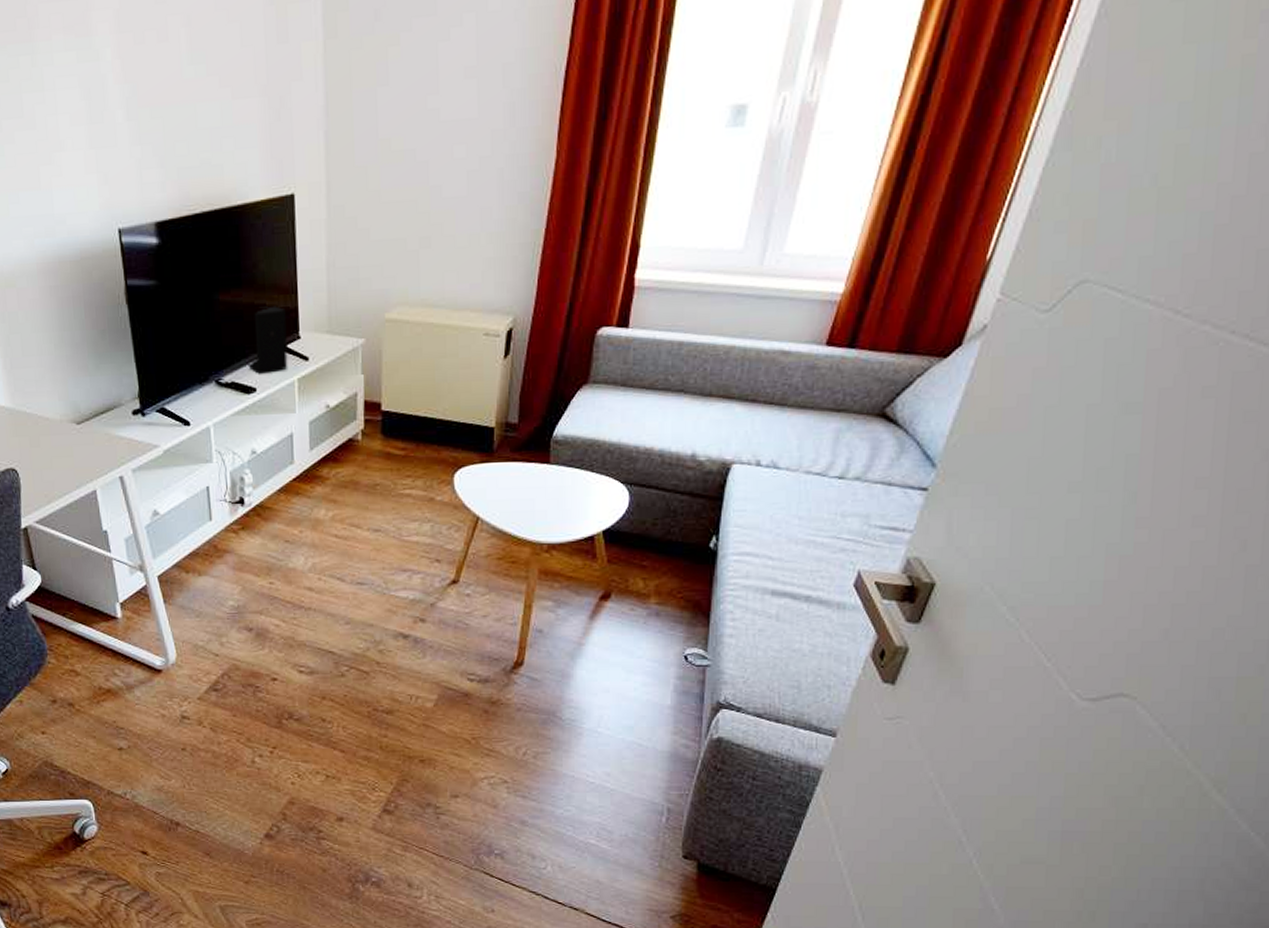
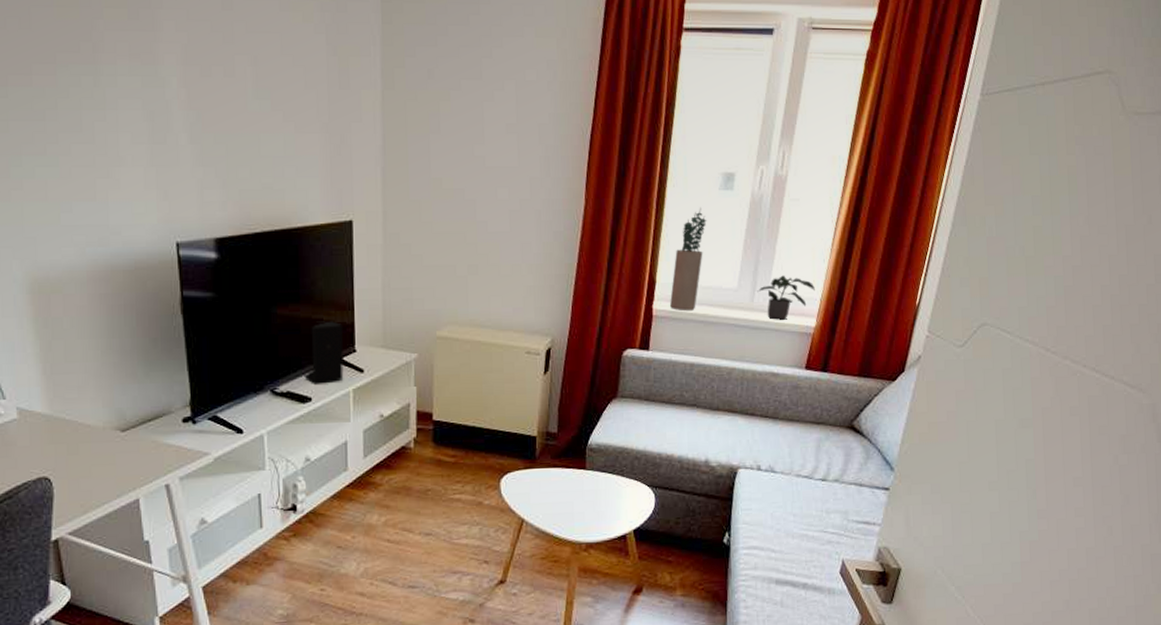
vase: none [655,150,708,281] -> present [669,207,707,312]
potted plant: none [768,230,846,288] -> present [757,275,815,321]

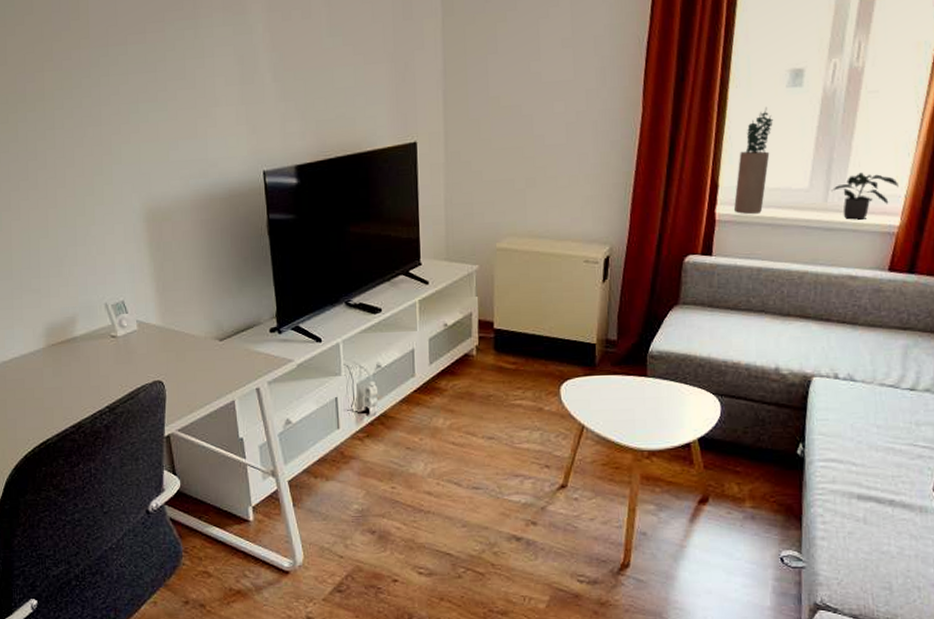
speaker: present [304,321,344,384] -> none [374,237,410,296]

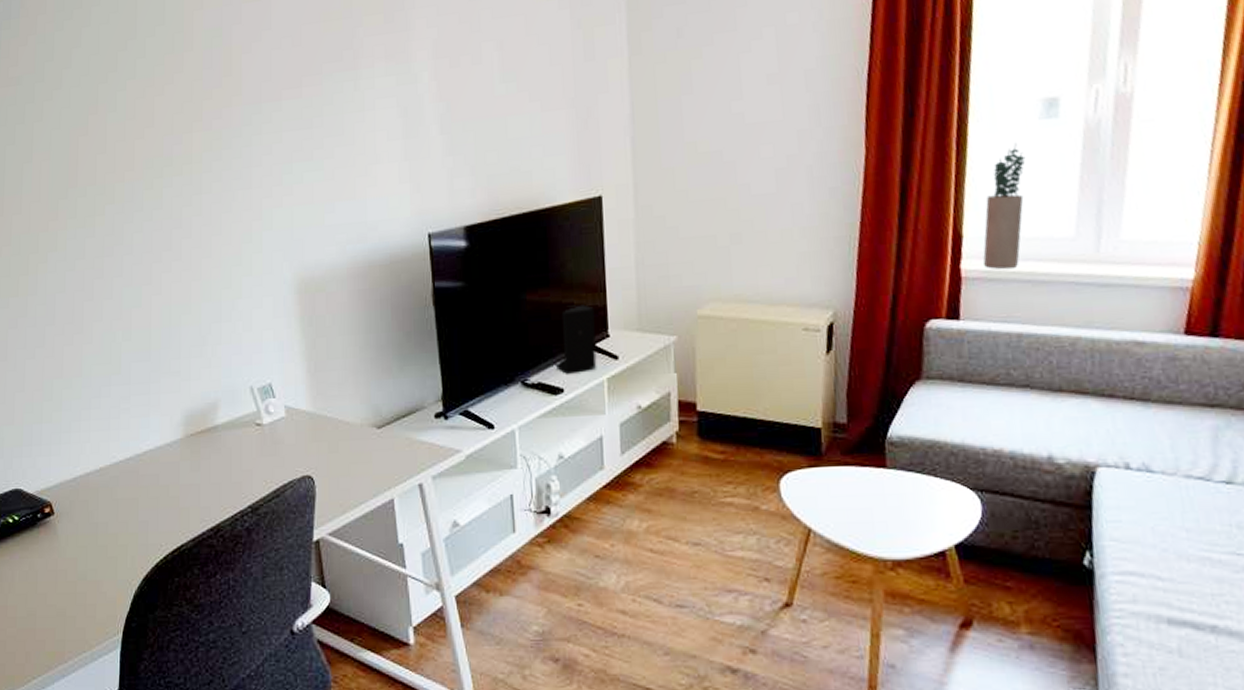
speaker: none [374,237,410,296] -> present [555,304,597,374]
potted plant: present [831,172,899,221] -> none [1103,216,1189,275]

